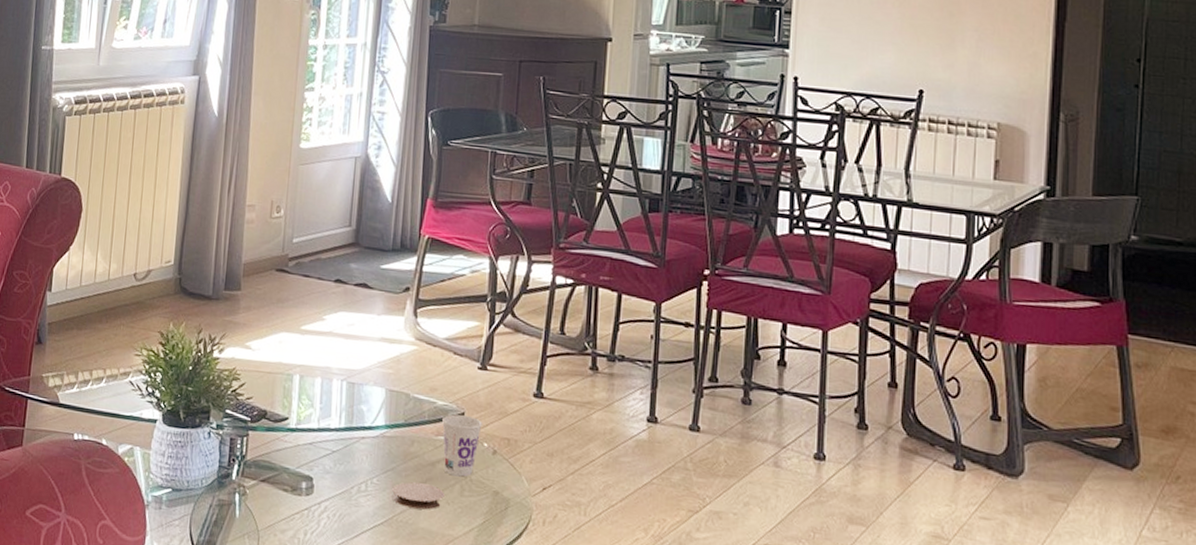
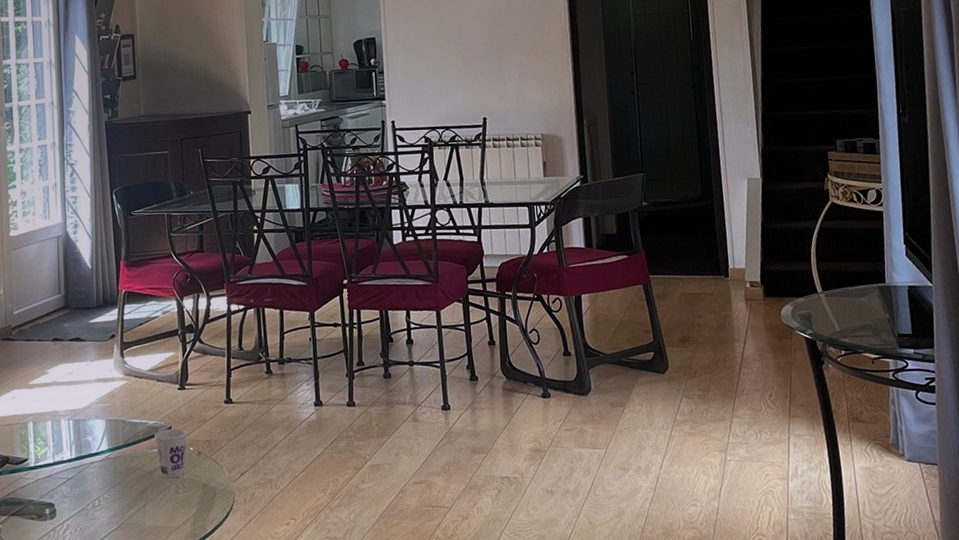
coaster: present [392,482,445,510] -> none [121,489,164,512]

